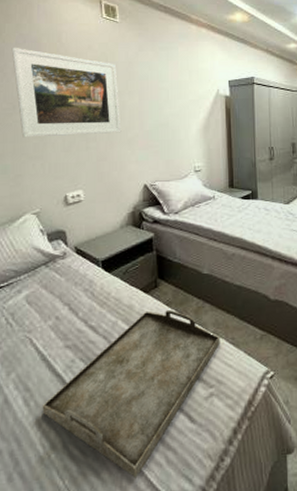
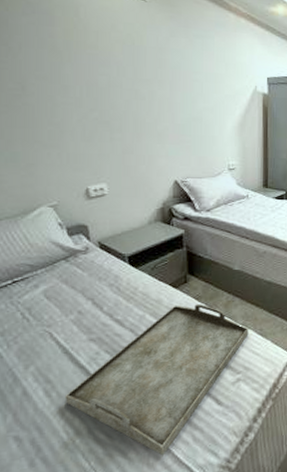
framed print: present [11,48,122,138] -> none [17,18,150,125]

